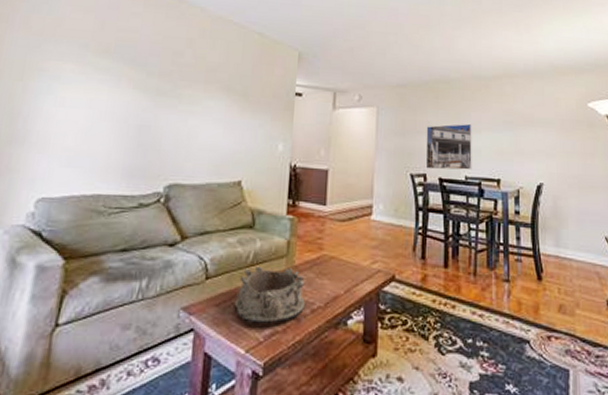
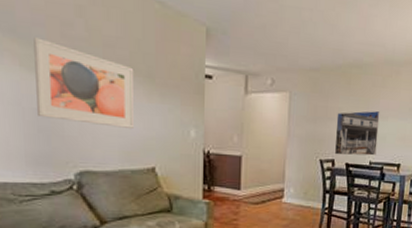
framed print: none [140,65,231,144] -> present [34,37,135,130]

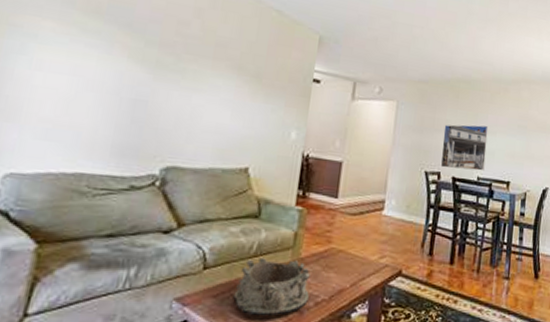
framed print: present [34,37,135,130] -> none [135,33,243,127]

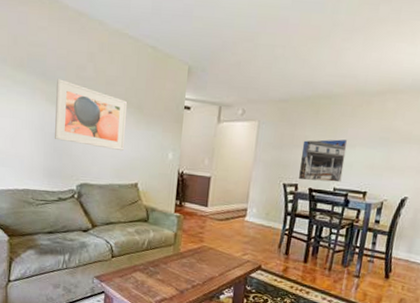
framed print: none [135,33,243,127] -> present [55,79,128,152]
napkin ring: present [233,258,310,317] -> none [133,251,188,293]

